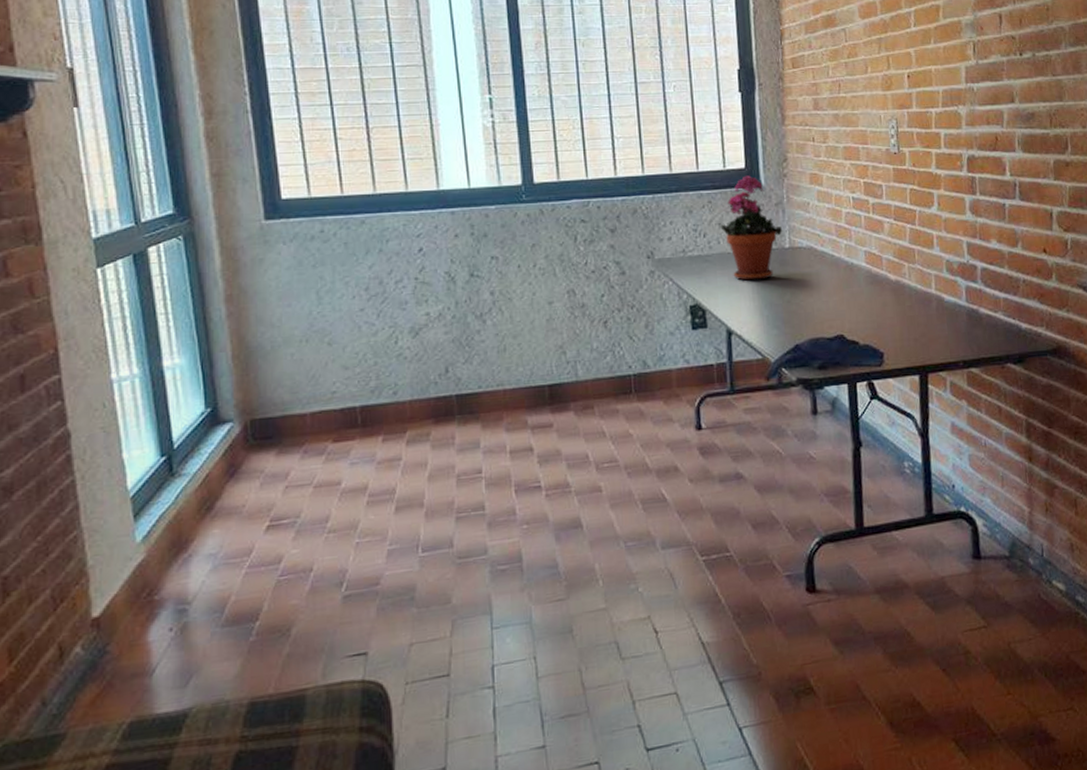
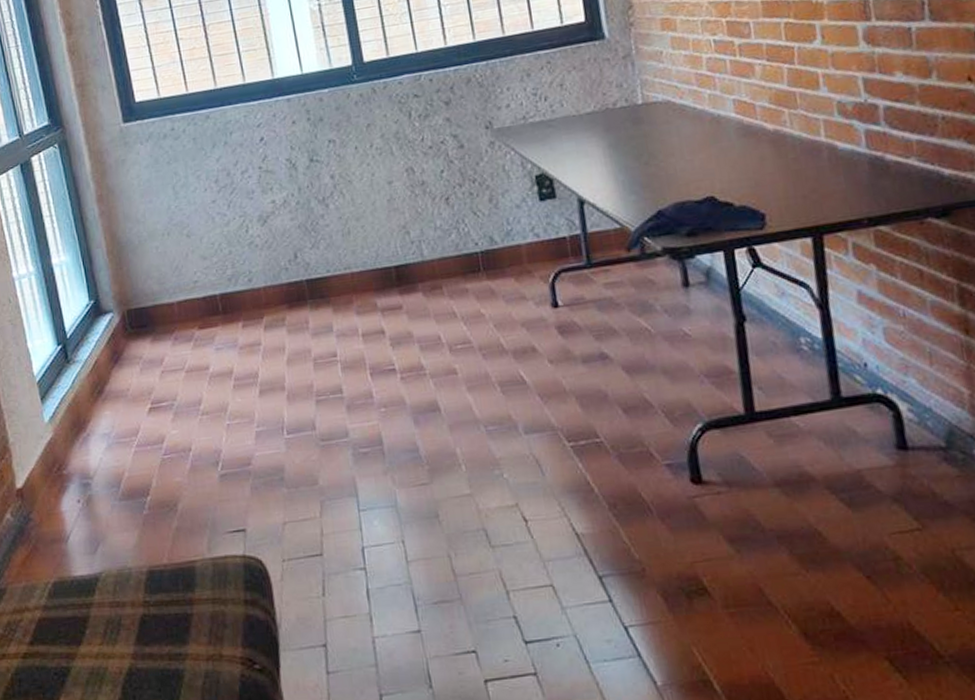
potted plant: present [720,175,783,281] -> none [562,29,634,145]

